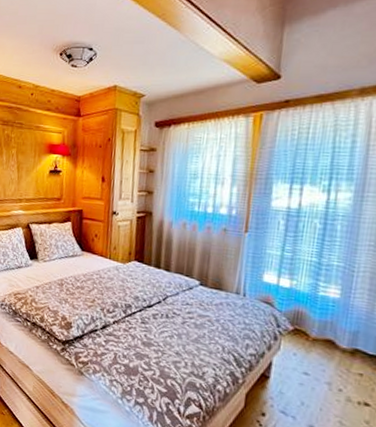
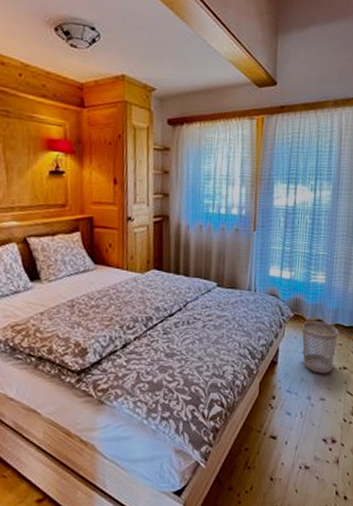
wastebasket: none [304,338,358,405] -> present [302,321,339,373]

